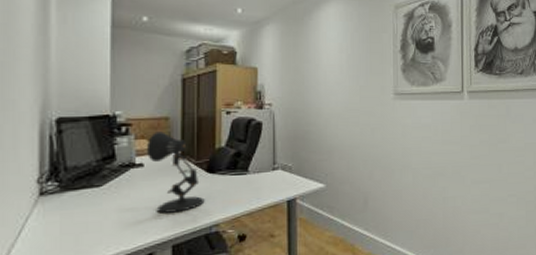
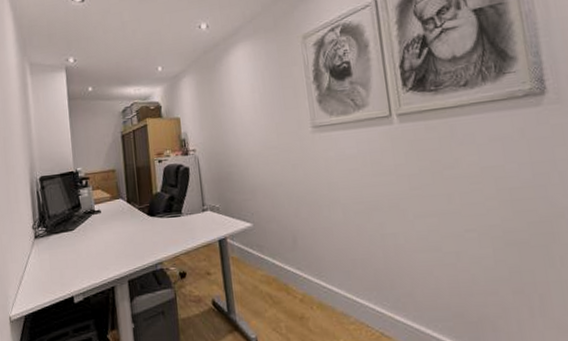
desk lamp: present [146,132,205,213] -> none [101,182,149,252]

